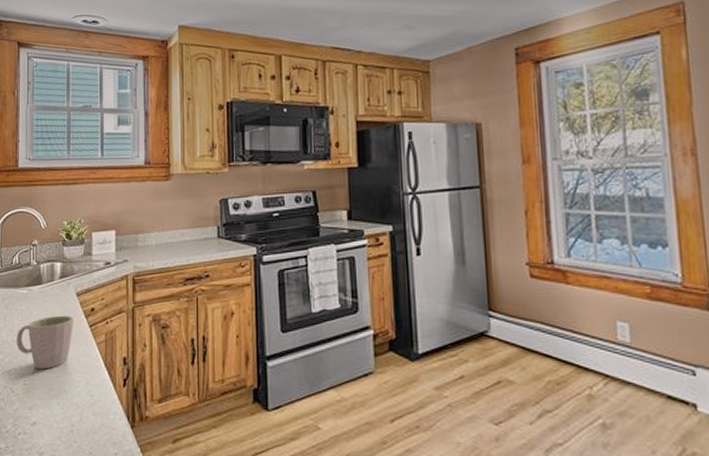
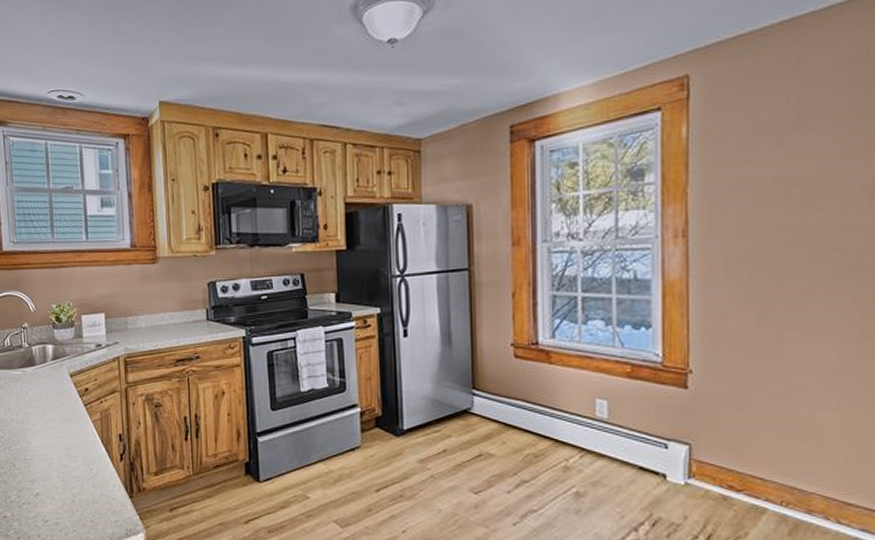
mug: present [16,315,73,370] -> none [14,395,69,446]

